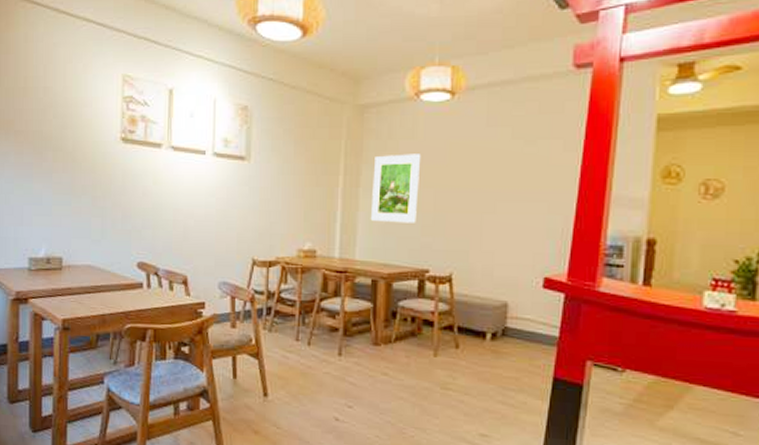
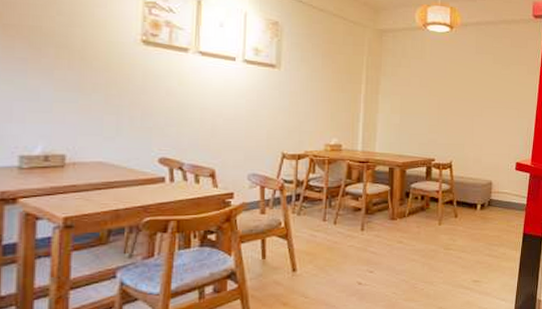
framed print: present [370,154,421,223] -> none [388,70,428,123]

